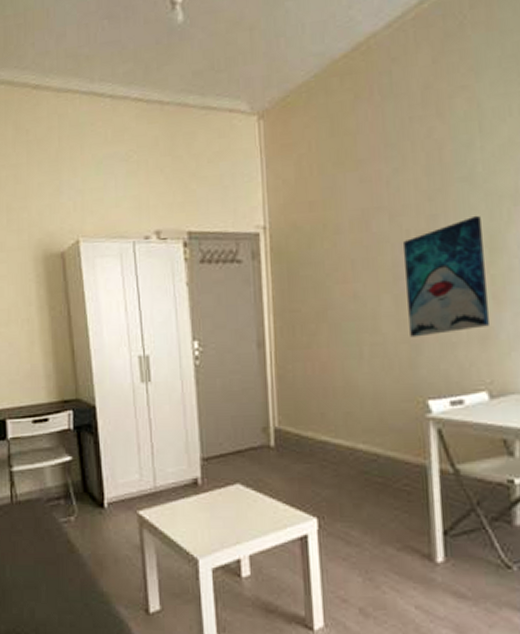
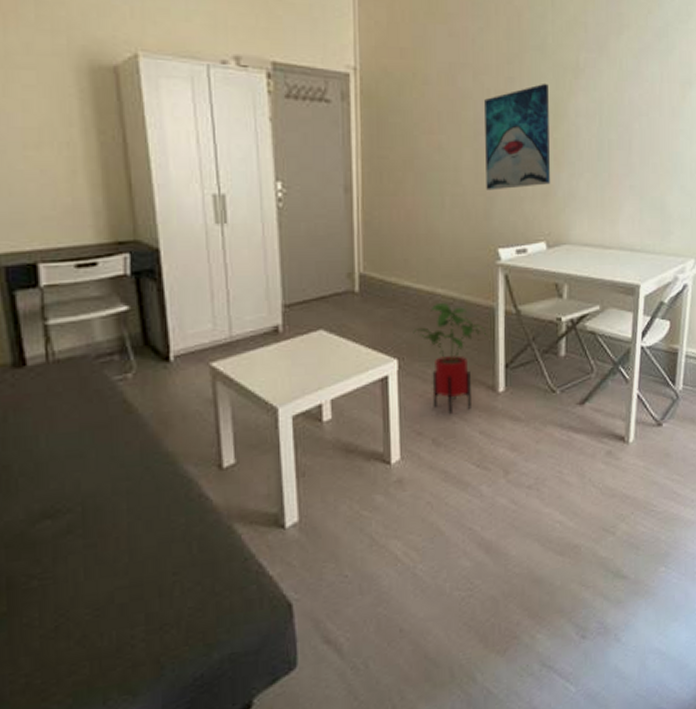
house plant: none [333,458,419,583] -> present [413,302,487,415]

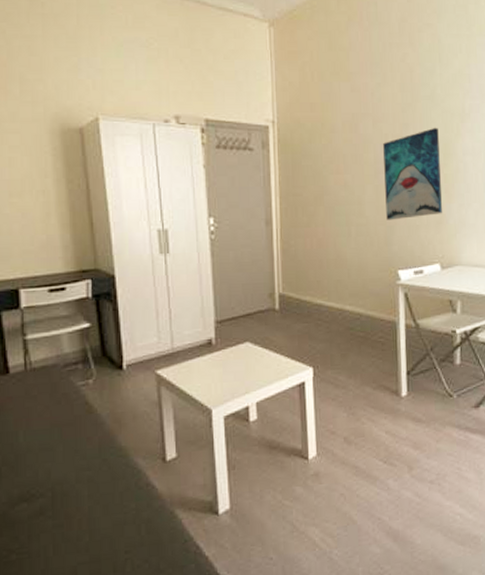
house plant: present [413,302,487,415] -> none [326,317,390,416]

